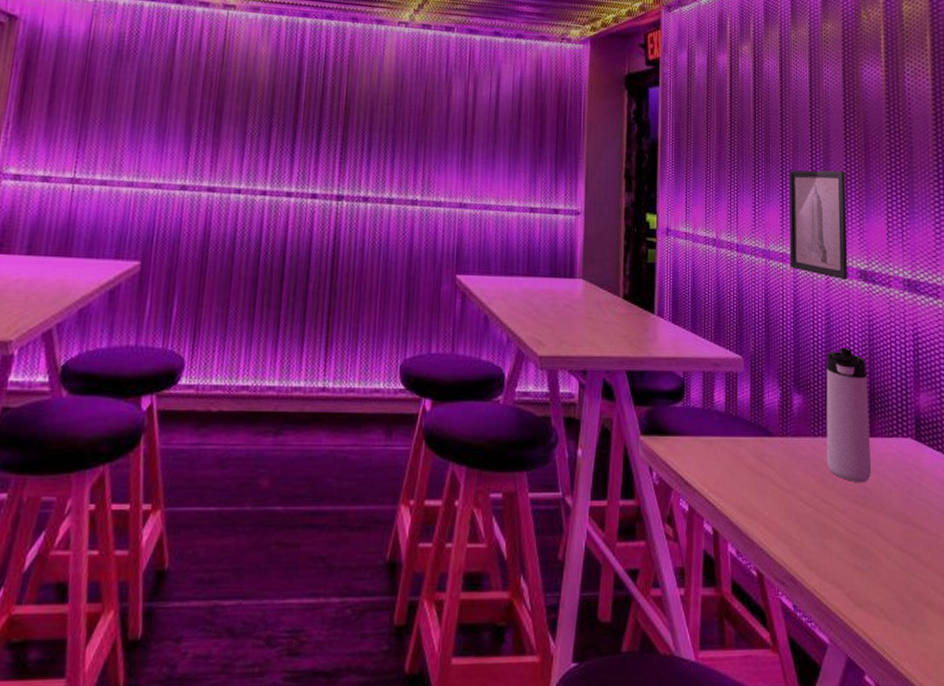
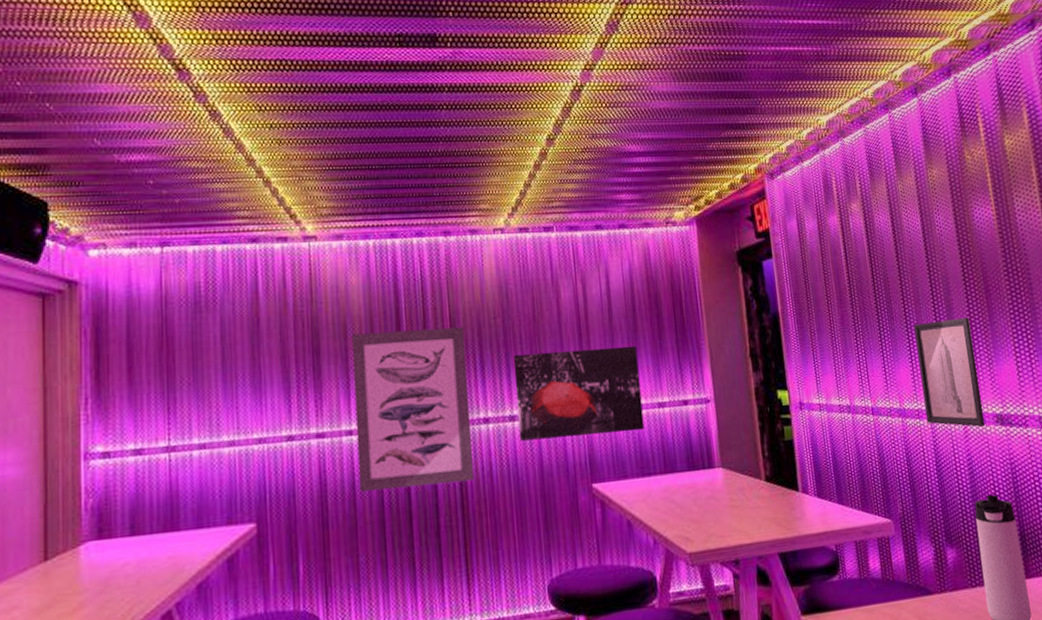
wall art: none [239,100,358,254] -> present [351,326,474,492]
wall art: none [394,141,517,232] -> present [513,345,645,441]

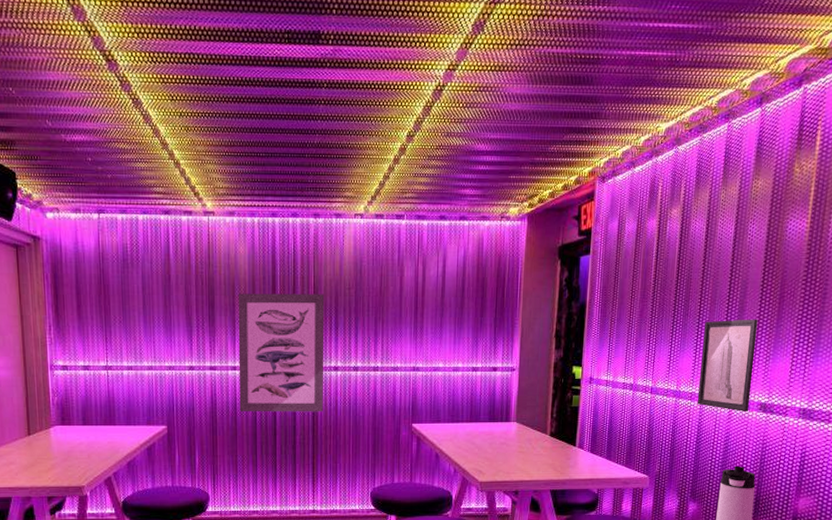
wall art: present [513,345,645,441] -> none [360,319,461,388]

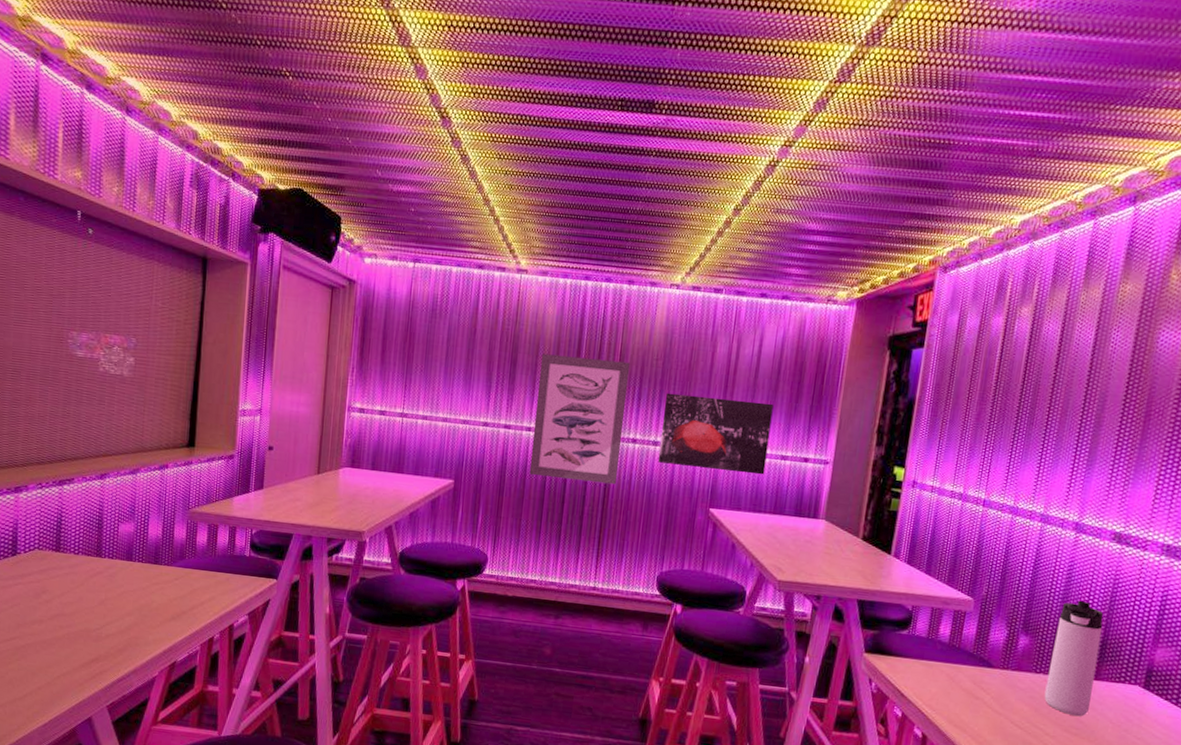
wall art: none [360,319,461,388] -> present [657,393,774,475]
wall art: present [697,319,758,412] -> none [1037,433,1118,540]

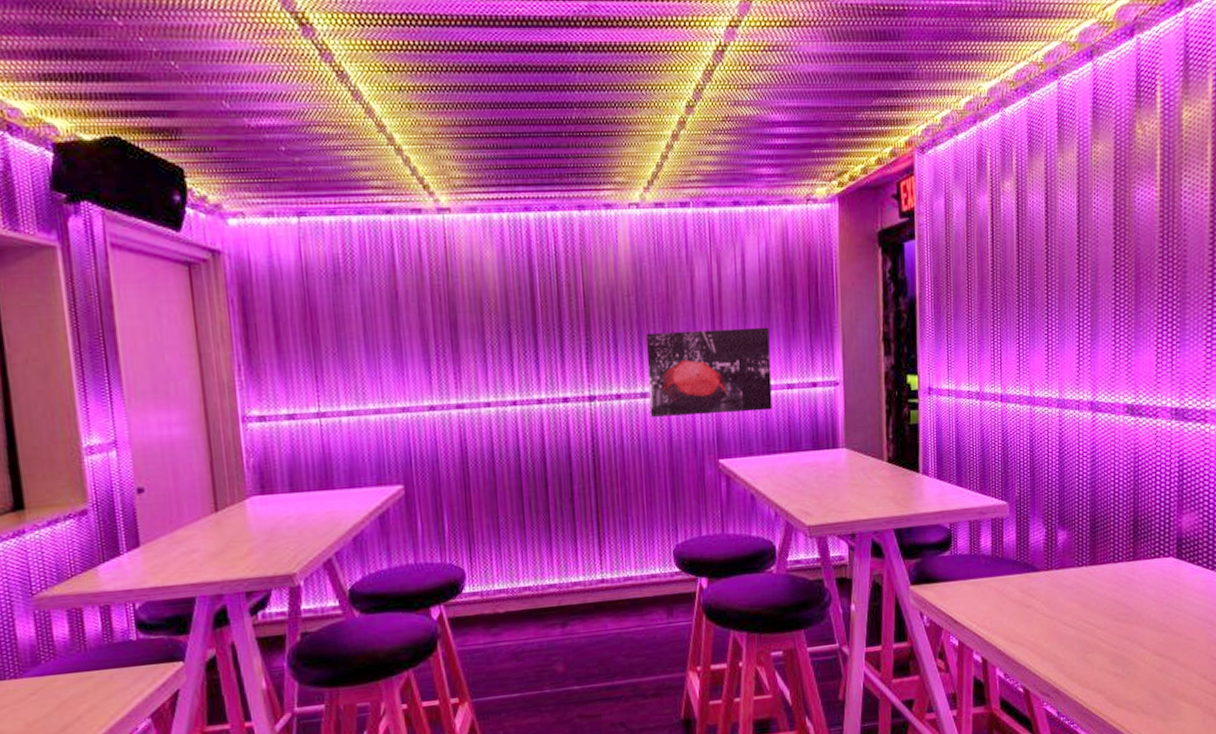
wall art: present [529,353,631,485] -> none [487,304,606,460]
thermos bottle: present [1044,600,1104,717] -> none [1090,481,1132,603]

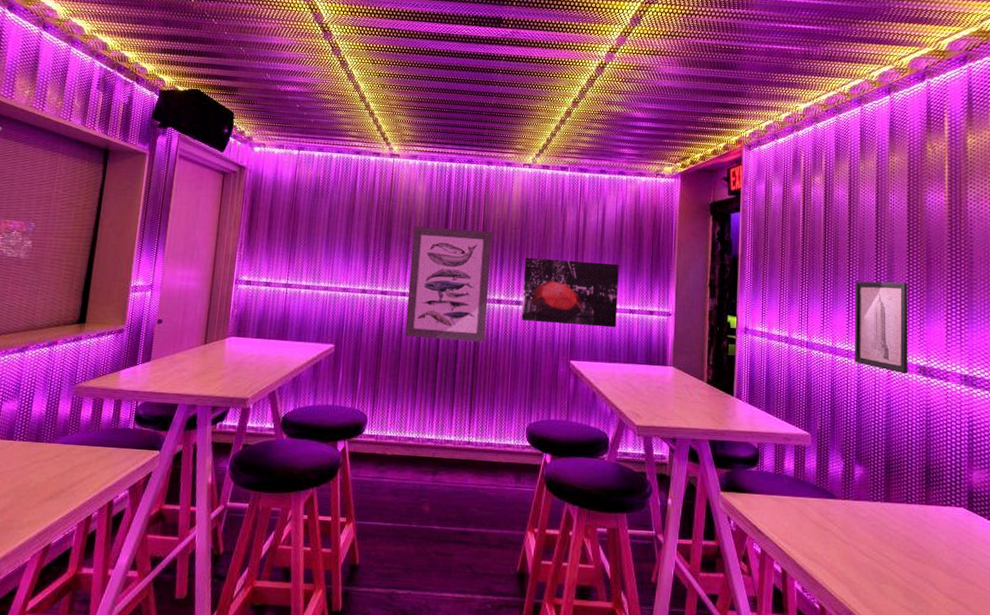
wall art: none [487,304,606,460] -> present [404,226,493,343]
wall art: none [1054,305,1115,417] -> present [854,281,908,374]

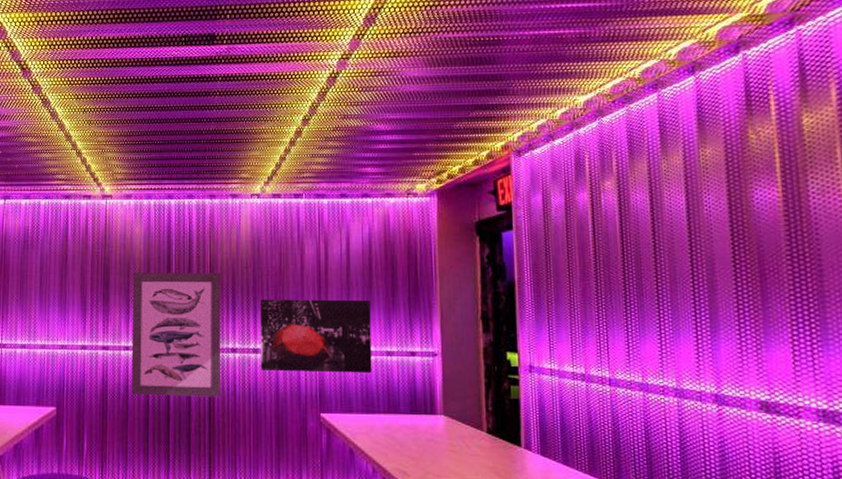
wall art: present [854,281,908,374] -> none [667,300,746,411]

